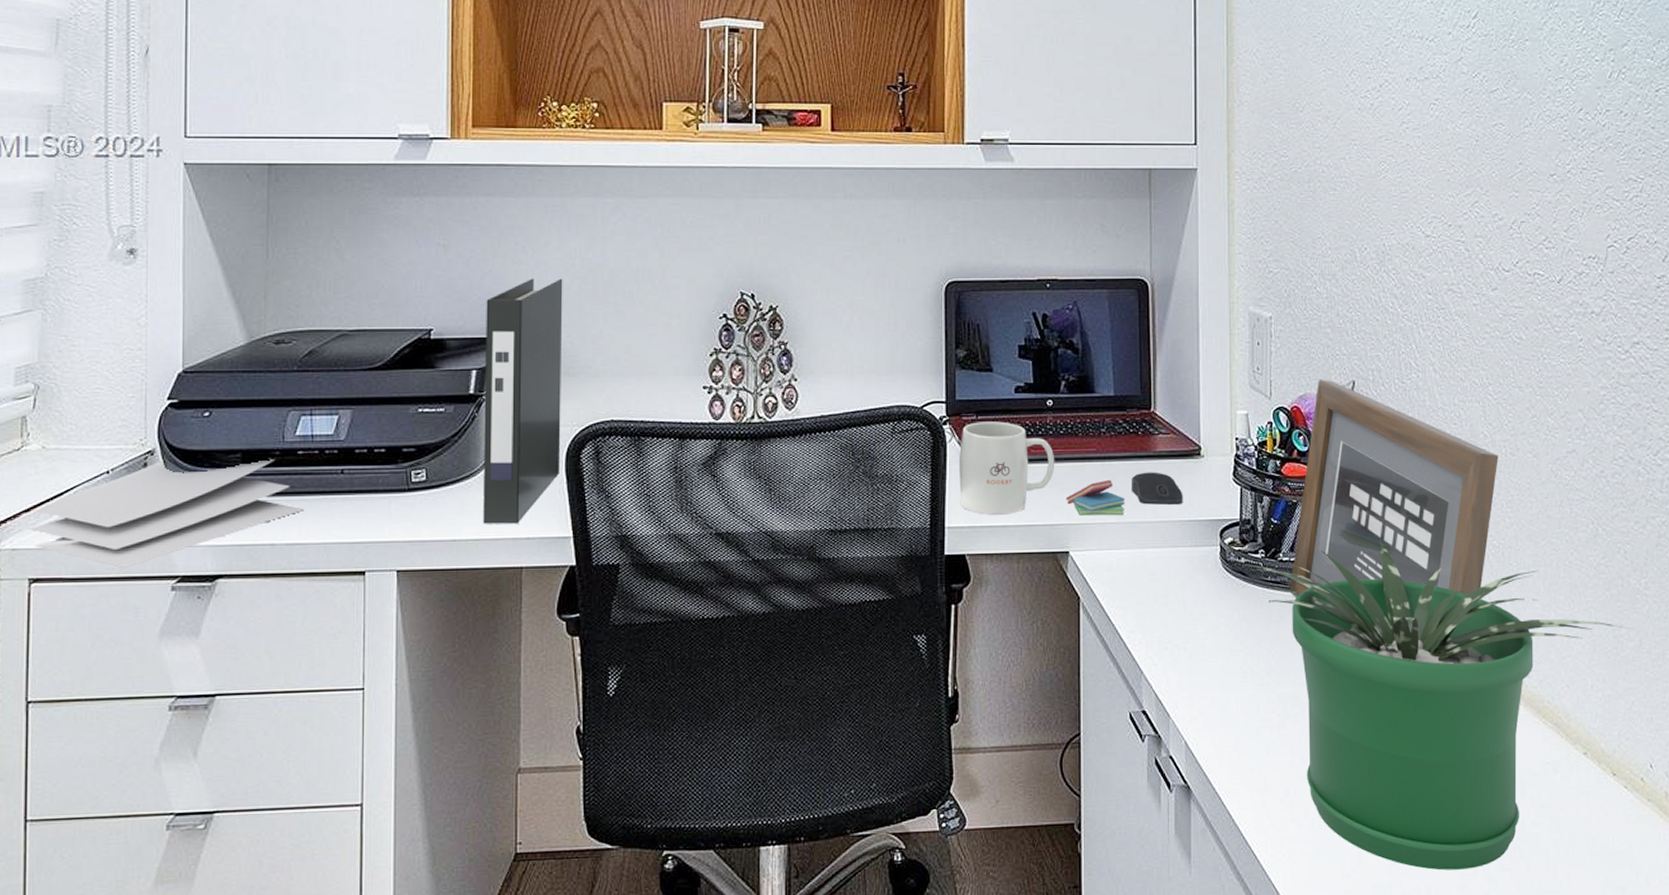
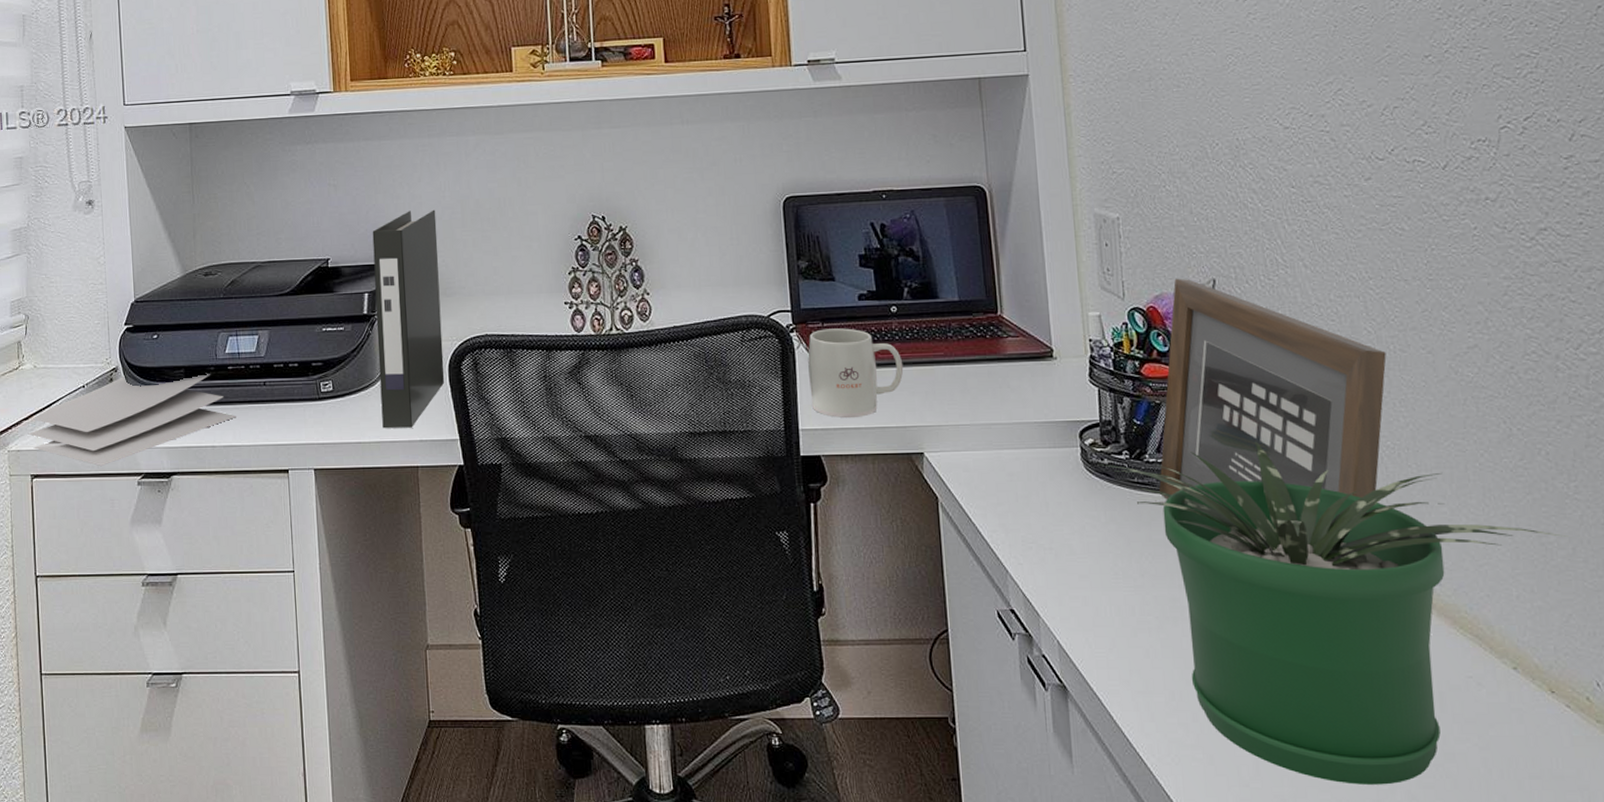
sticky notes: present [1066,479,1125,517] -> none [916,382,978,419]
computer mouse: present [1130,472,1183,505] -> none [982,374,1038,407]

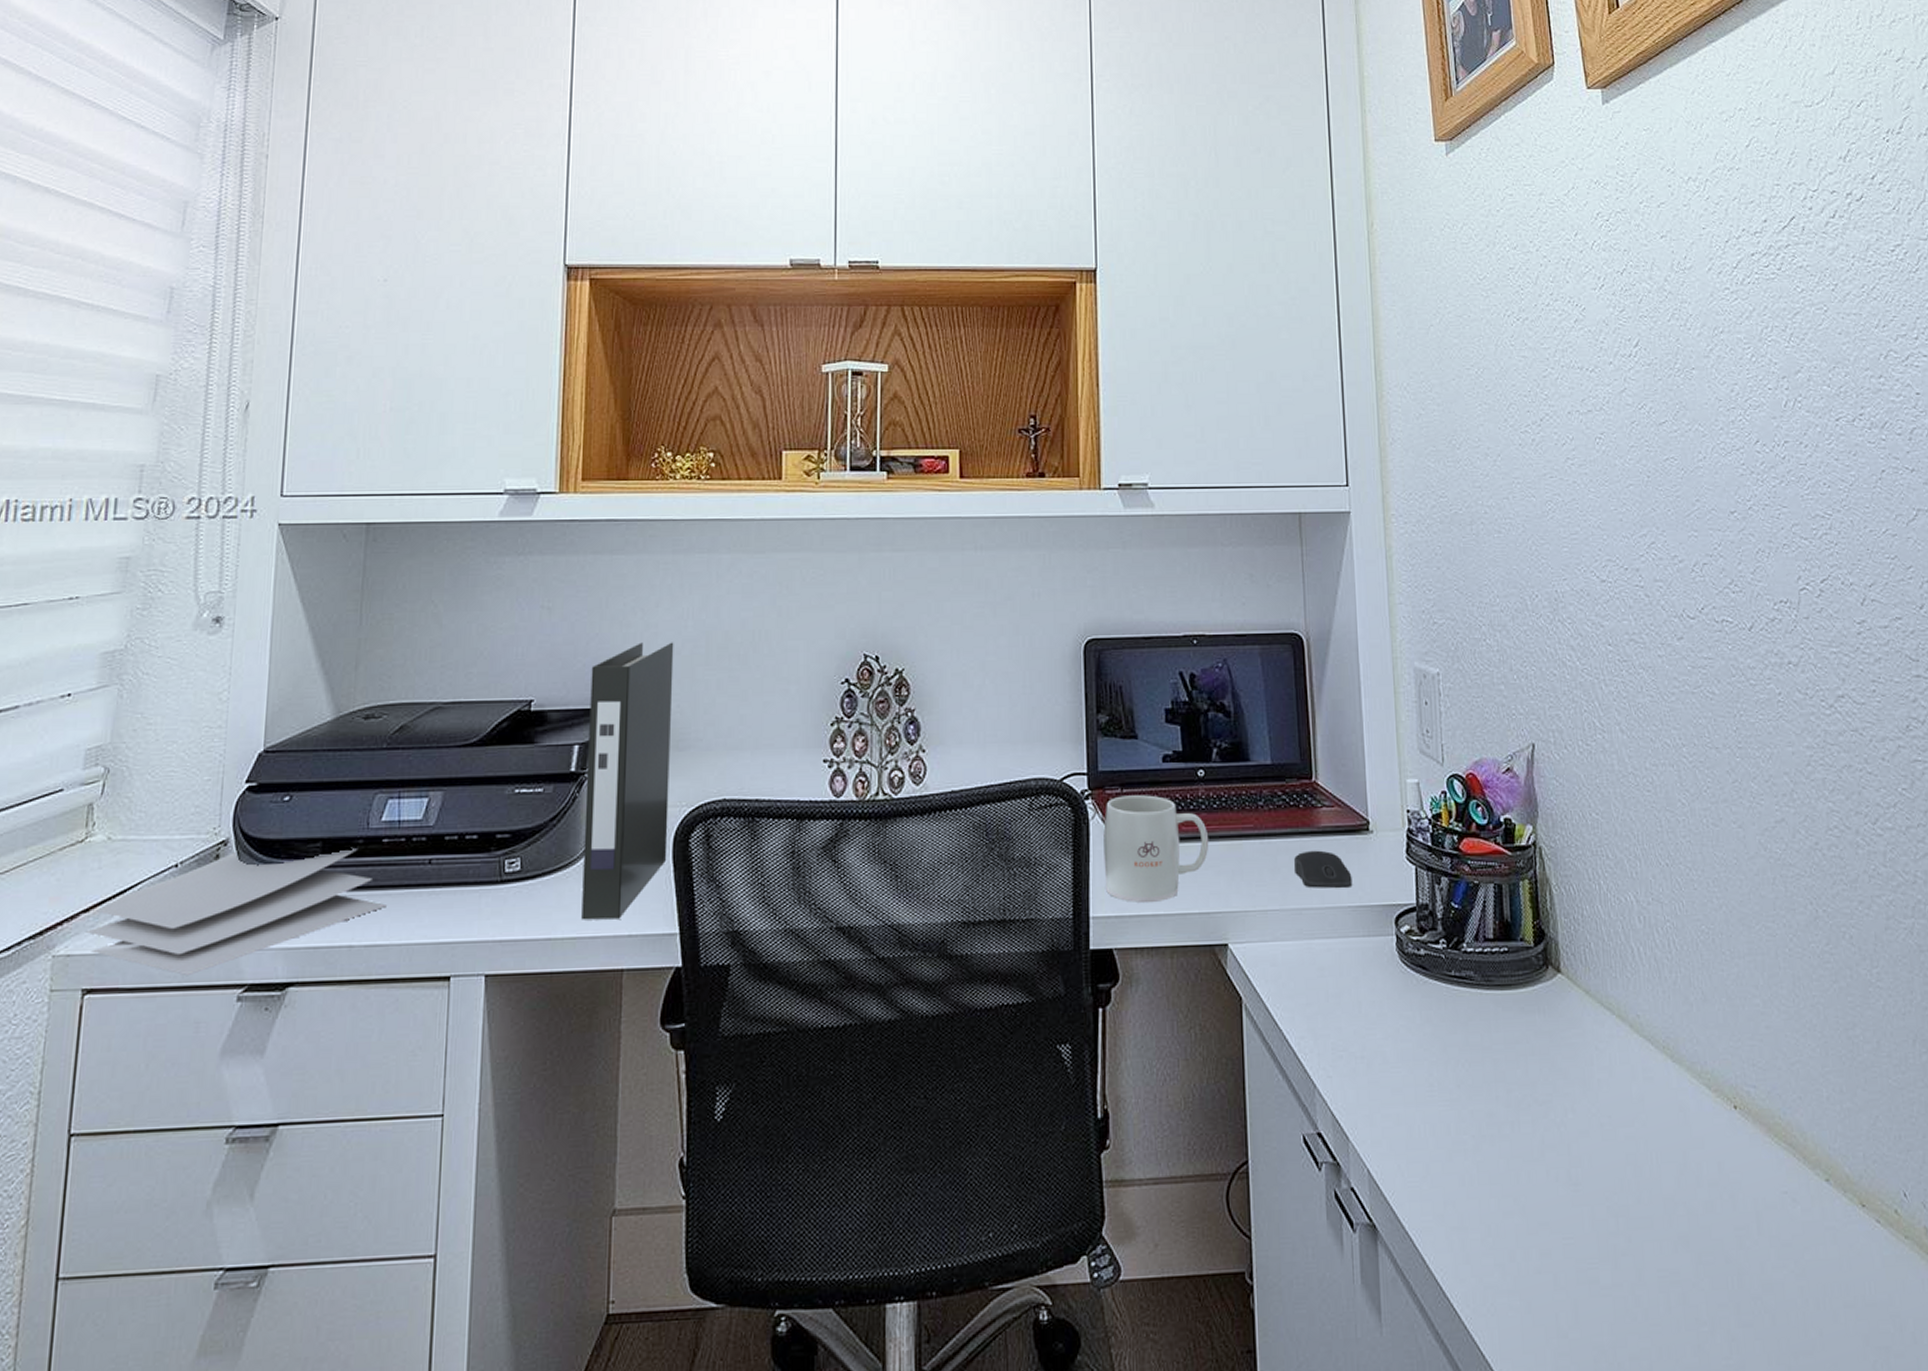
computer mouse: none [982,374,1038,407] -> present [1293,850,1353,889]
planter: present [1099,441,1568,785] -> none [1415,926,1873,1328]
picture frame: present [1158,278,1387,500] -> none [1476,742,1700,996]

